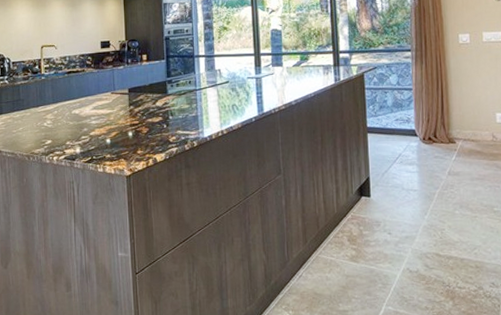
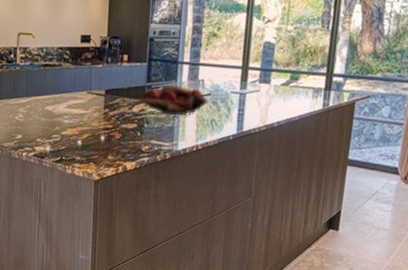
fruit basket: none [161,77,228,106] -> present [138,85,209,116]

